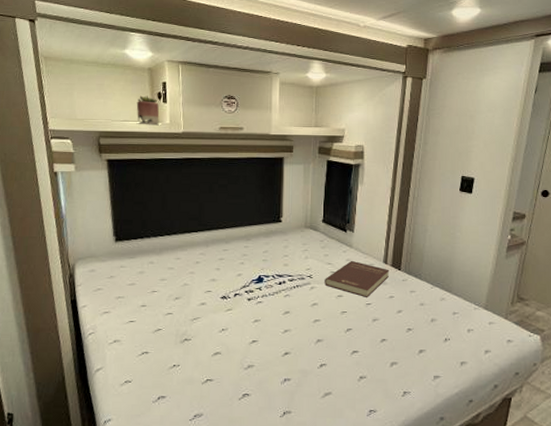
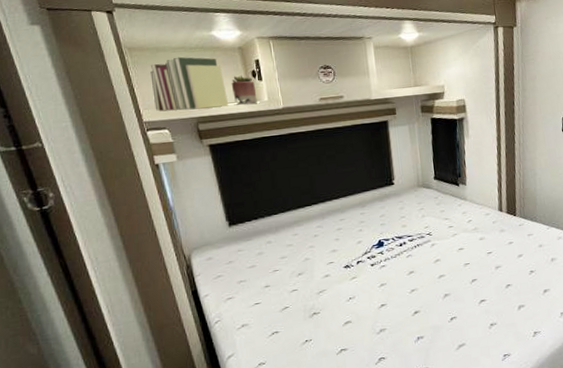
books: none [61,71,132,125] -> present [150,56,229,112]
book: present [325,260,390,297] -> none [444,212,506,247]

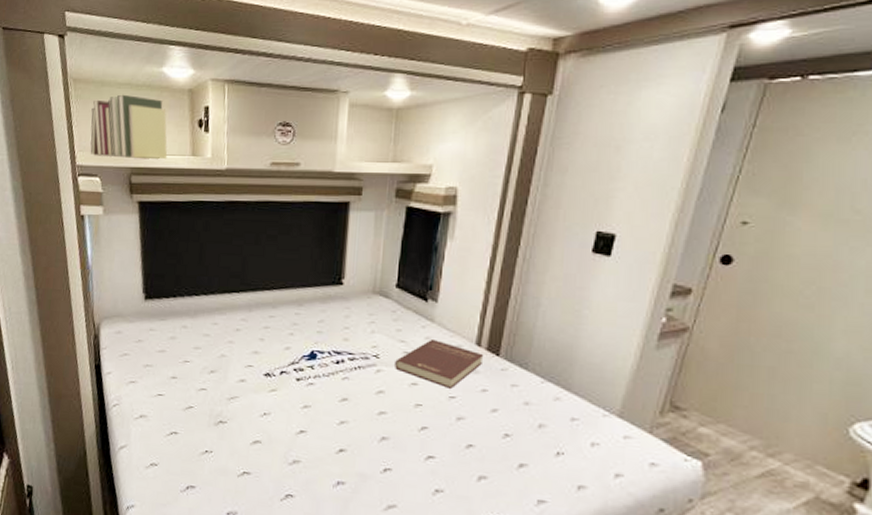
succulent planter: present [231,75,259,106] -> none [173,123,200,161]
book: none [444,212,506,247] -> present [395,338,484,389]

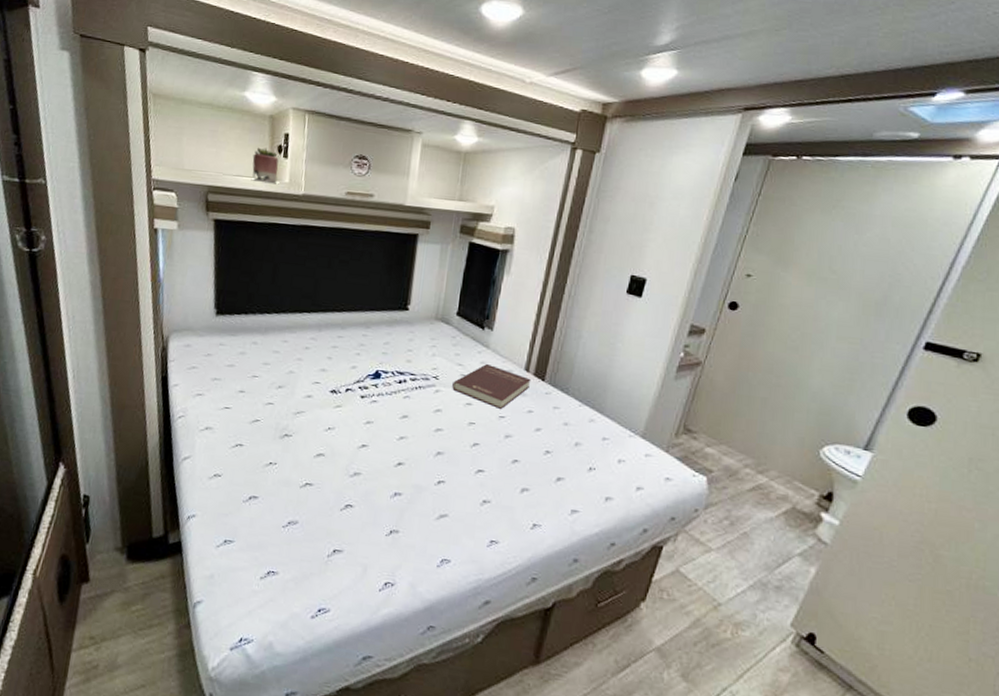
books: present [90,94,168,160] -> none [167,114,247,181]
succulent planter: none [173,123,200,161] -> present [251,147,279,185]

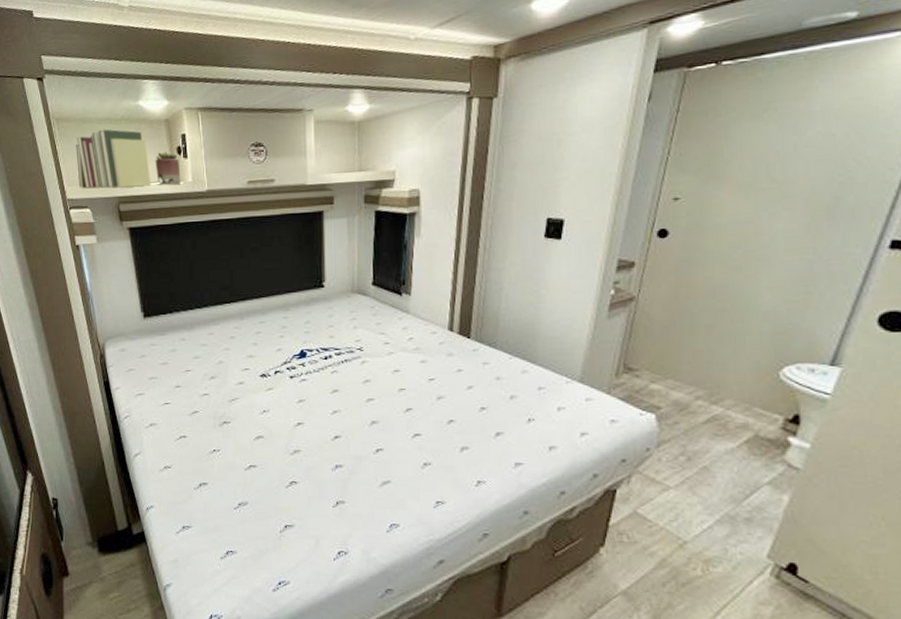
books: none [167,114,247,181] -> present [76,129,152,189]
book: present [452,363,531,409] -> none [378,328,457,372]

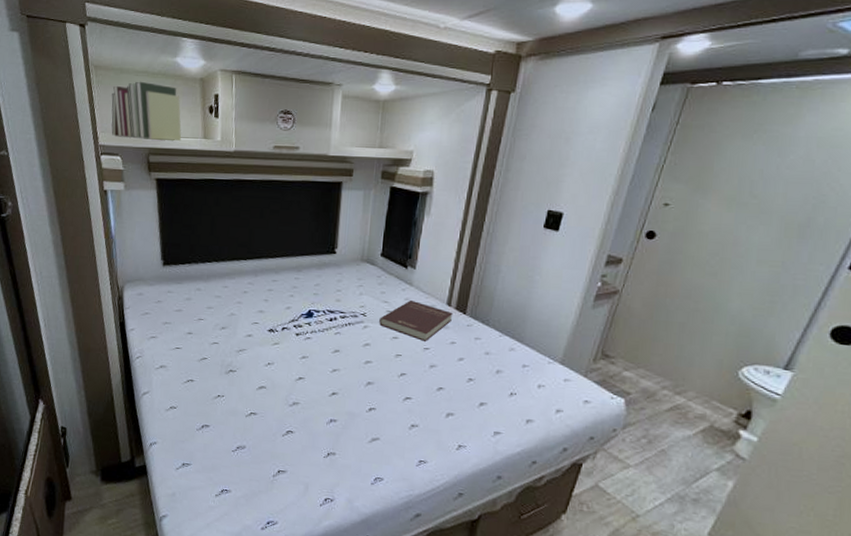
succulent planter: present [155,151,182,186] -> none [186,109,211,143]
book: none [378,328,457,372] -> present [379,299,453,341]

